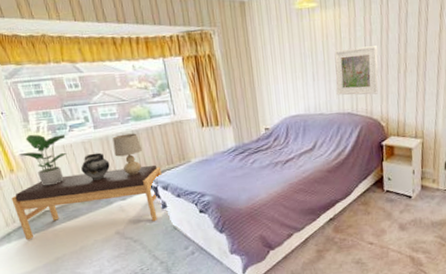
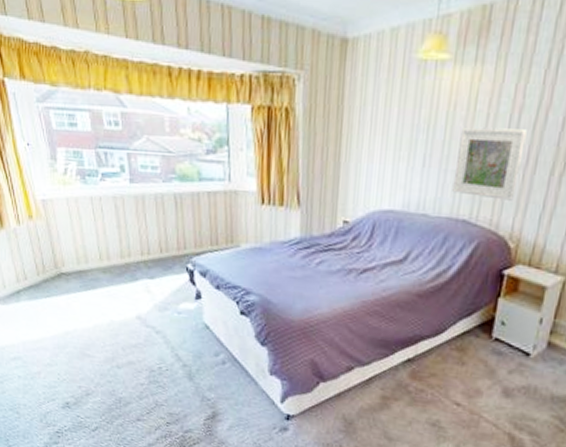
bench: present [11,165,162,240] -> none [26,234,202,314]
potted plant: present [19,134,67,186] -> none [40,176,96,244]
ceramic pot: present [81,152,110,180] -> none [108,213,142,248]
table lamp: present [113,133,143,175] -> none [149,195,184,250]

